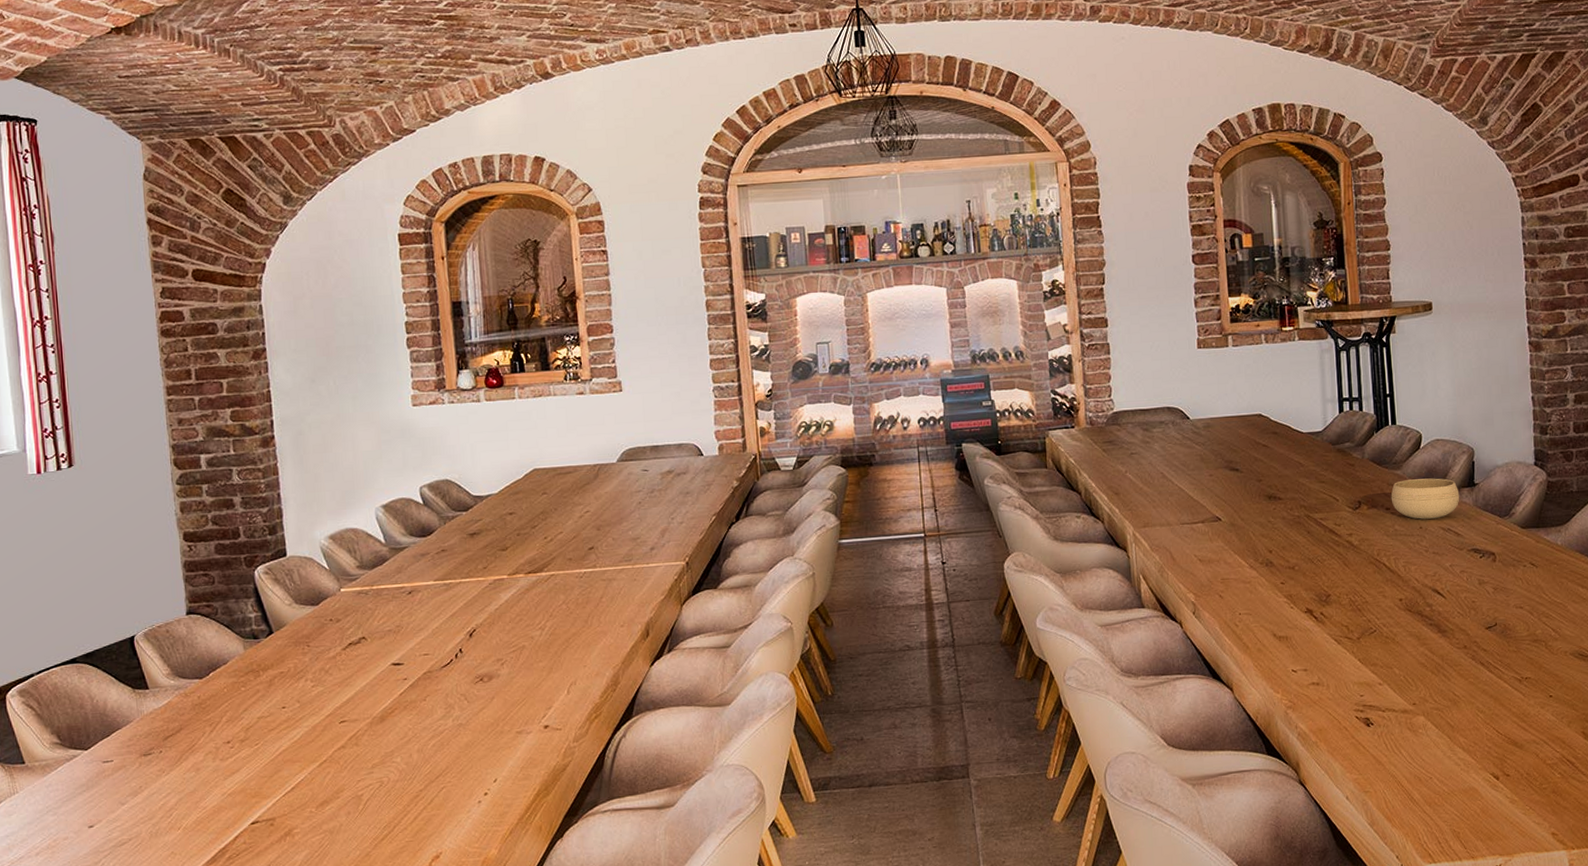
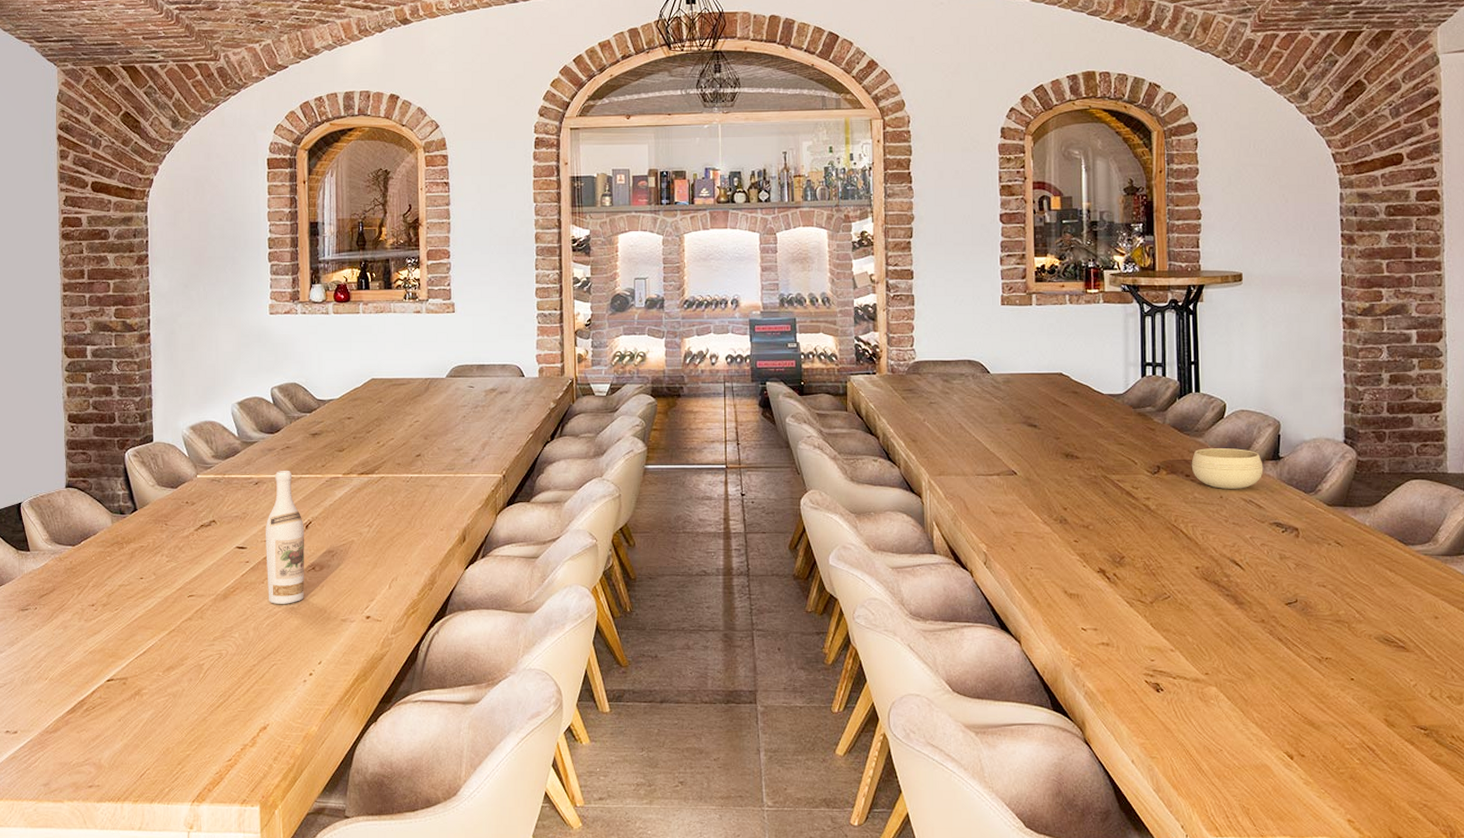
wine bottle: none [424,575,473,722] -> present [266,470,304,604]

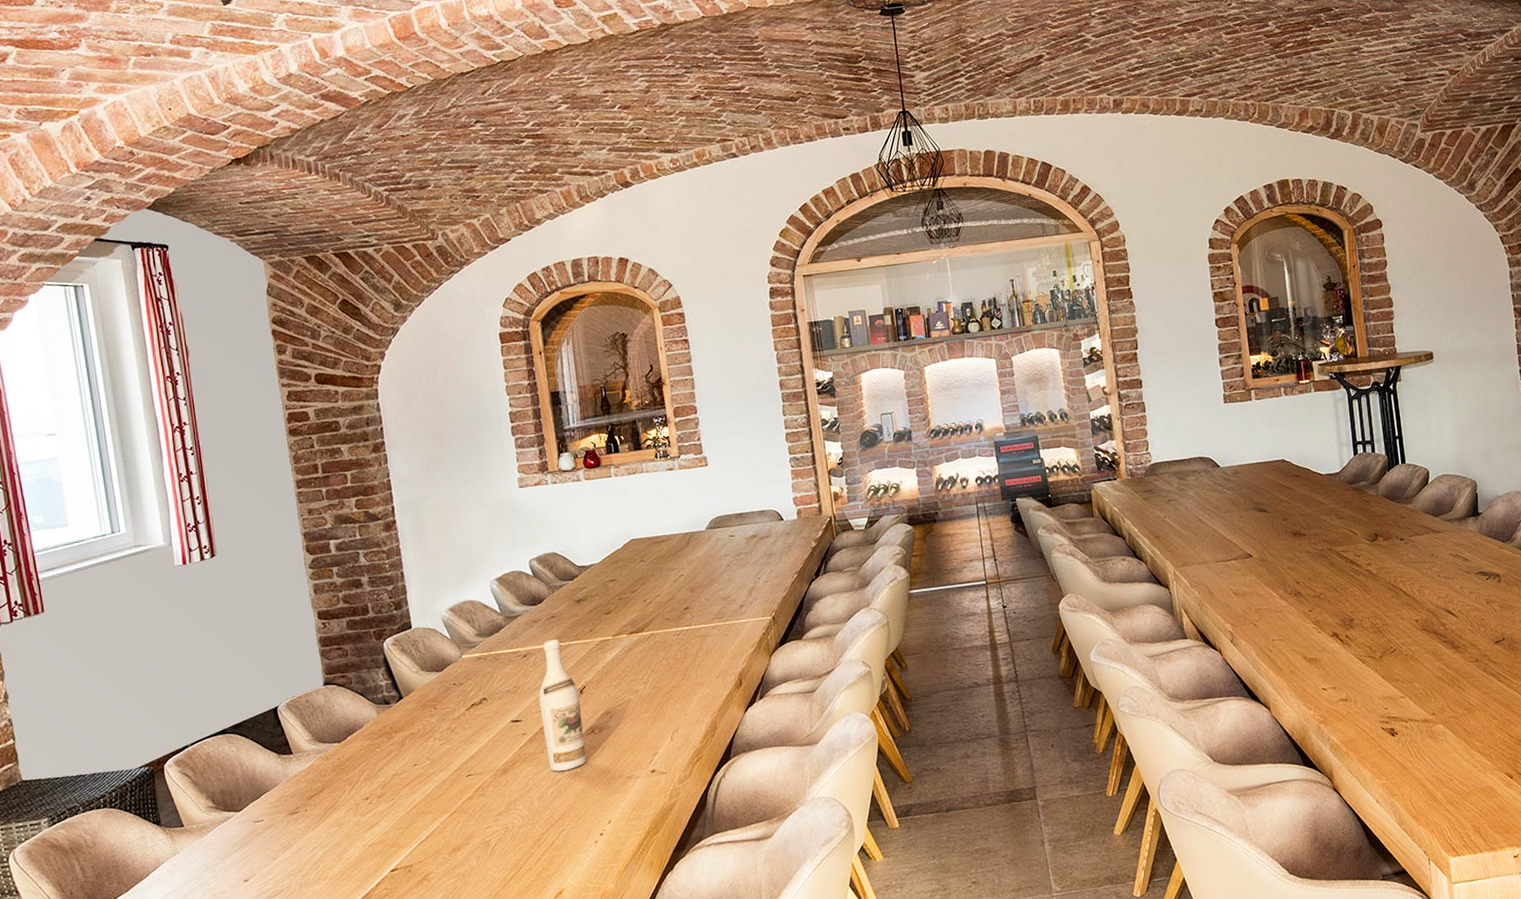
bowl: present [1191,448,1264,489] -> none [1403,510,1466,548]

